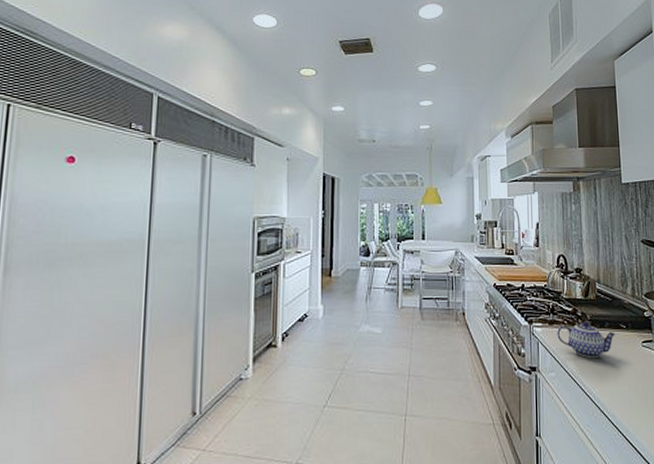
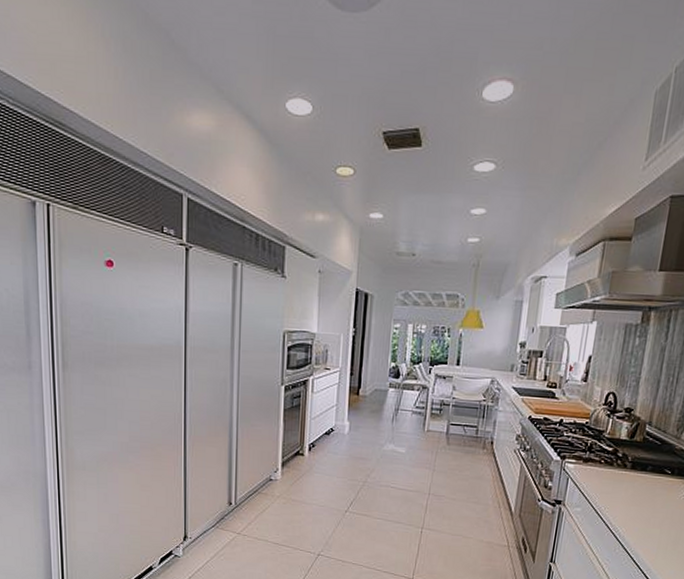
teapot: present [557,321,615,359] -> none [590,462,657,500]

